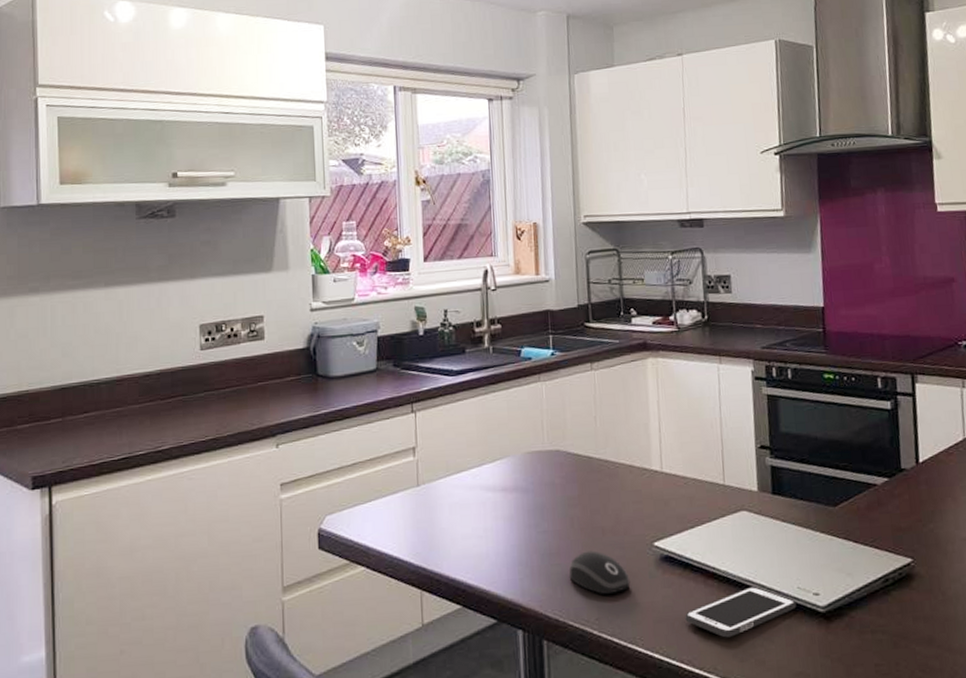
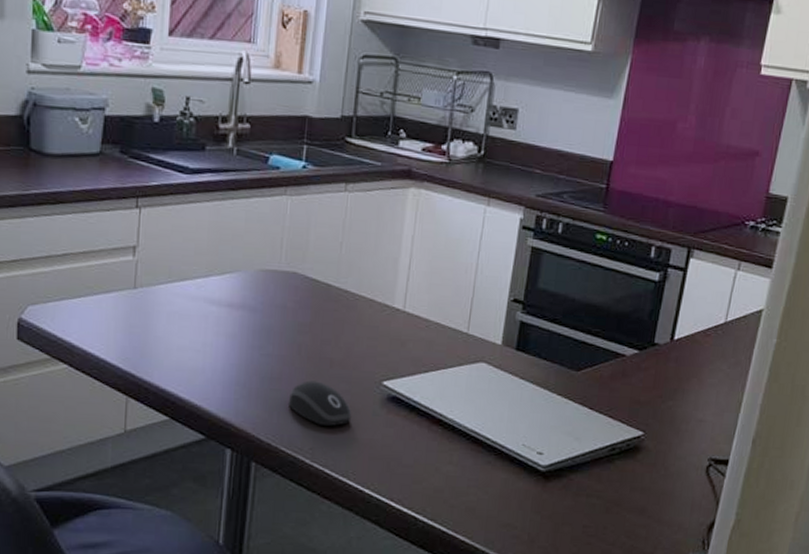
cell phone: present [685,585,797,638] -> none [402,437,518,483]

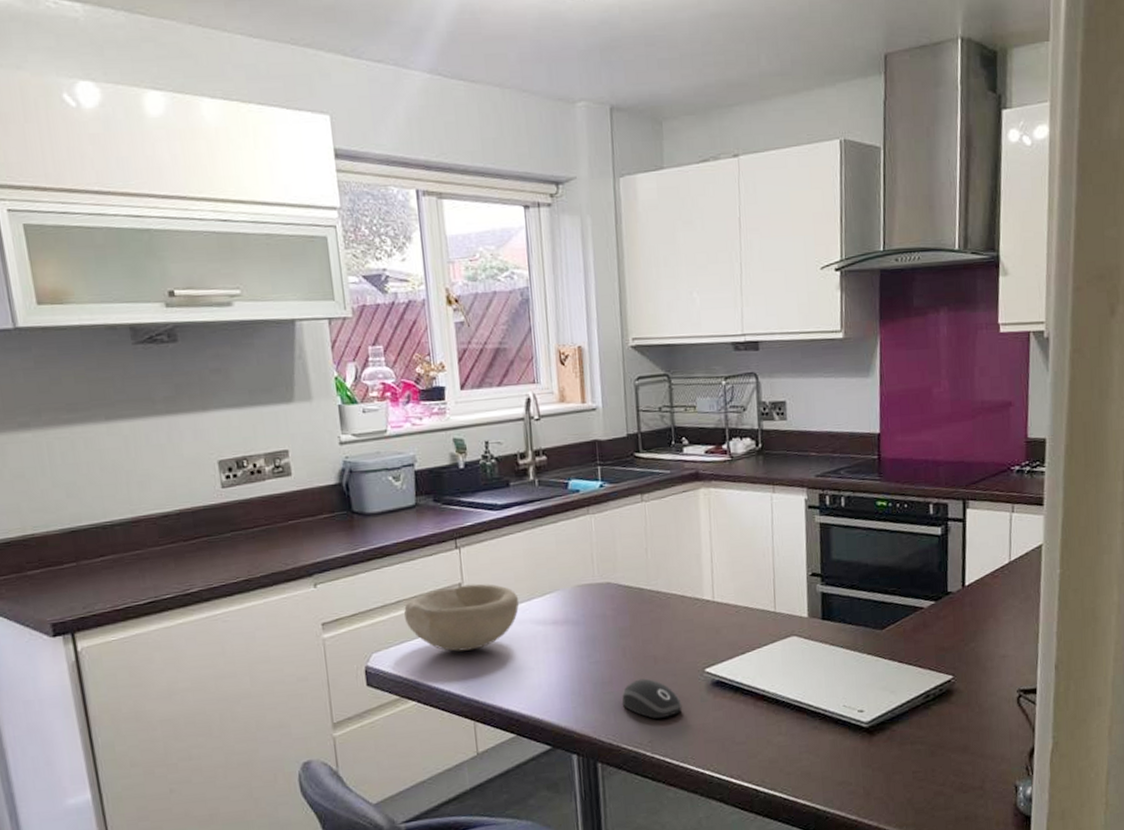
bowl: none [69,248,196,320] -> present [404,583,519,652]

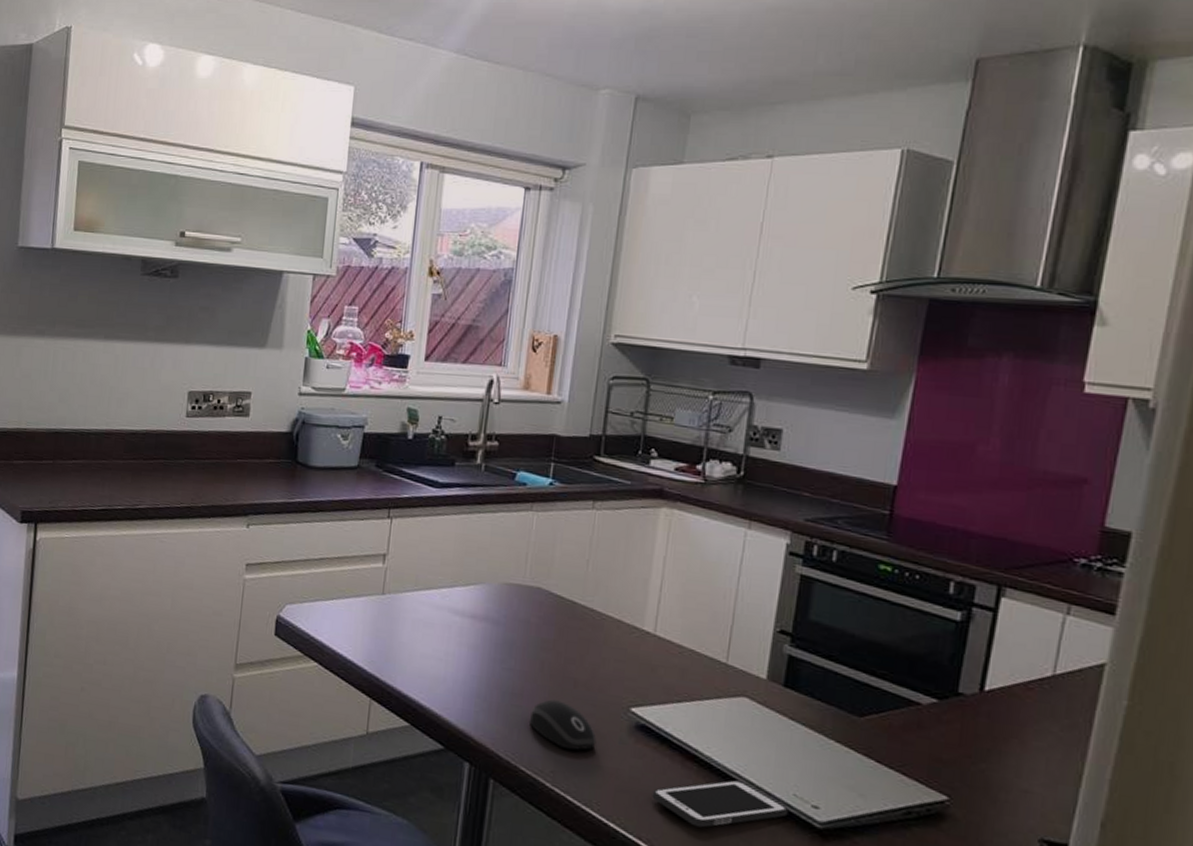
bowl: present [404,583,519,652] -> none [324,554,441,625]
cell phone: none [735,705,842,754] -> present [652,779,789,828]

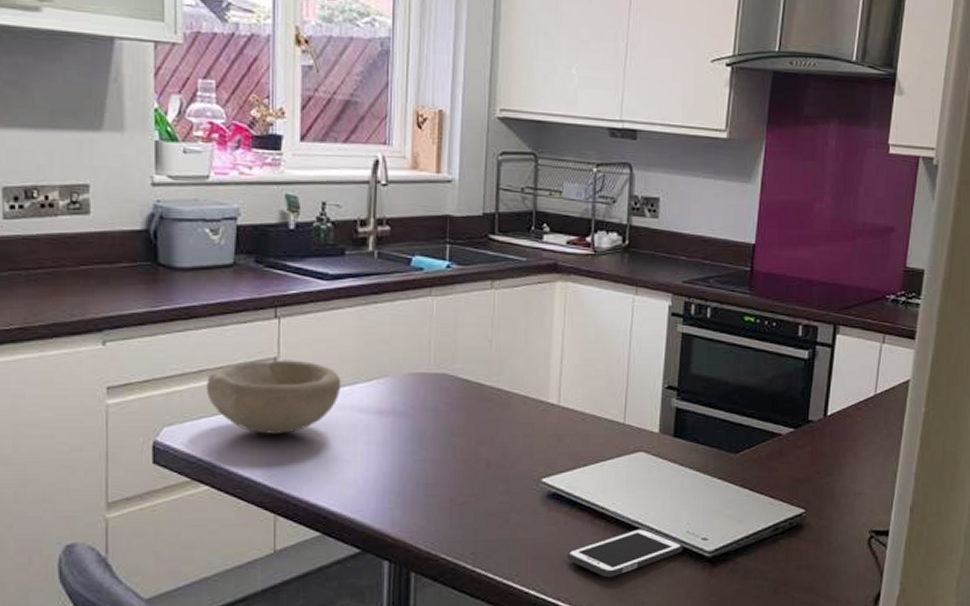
bowl: none [324,554,441,625] -> present [207,360,342,434]
computer mouse: present [530,699,597,750] -> none [447,483,512,530]

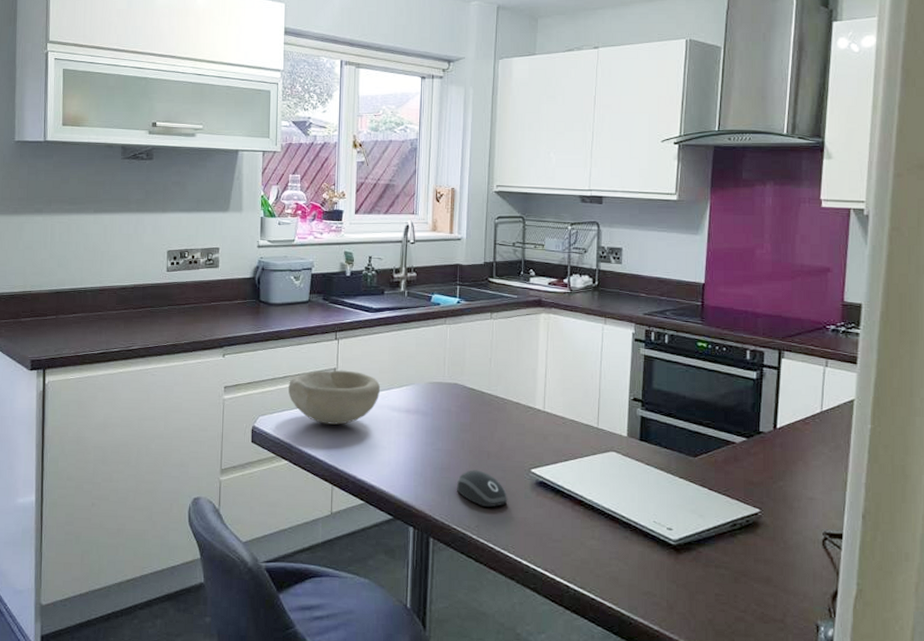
computer mouse: none [447,483,512,530] -> present [457,470,508,508]
cell phone: present [567,527,683,578] -> none [552,515,651,556]

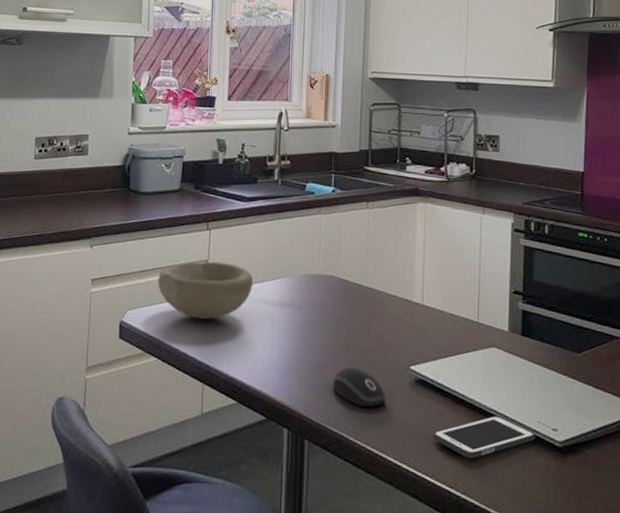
cell phone: none [552,515,651,556] -> present [433,415,536,459]

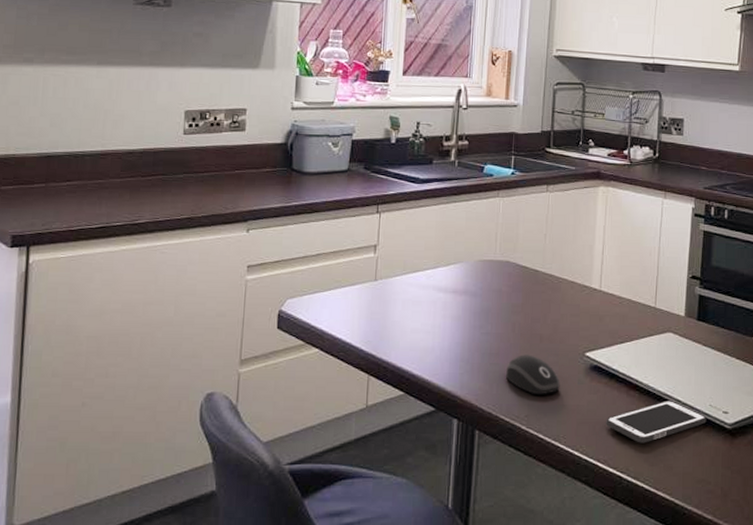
bowl: present [158,261,254,319] -> none [322,247,426,308]

